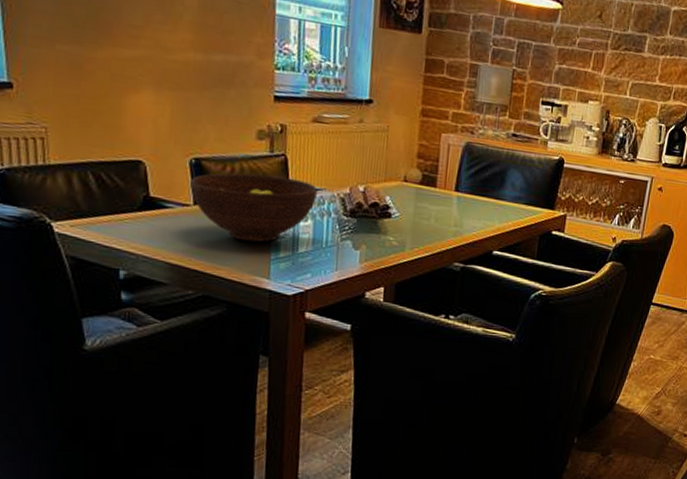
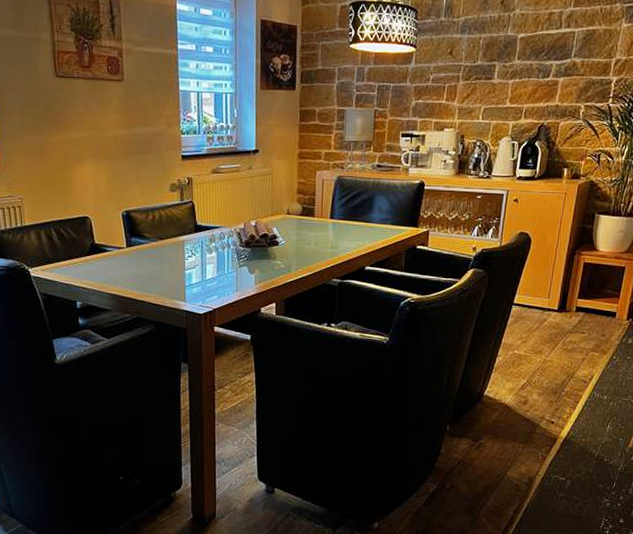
fruit bowl: present [189,173,317,243] -> none [122,219,218,274]

